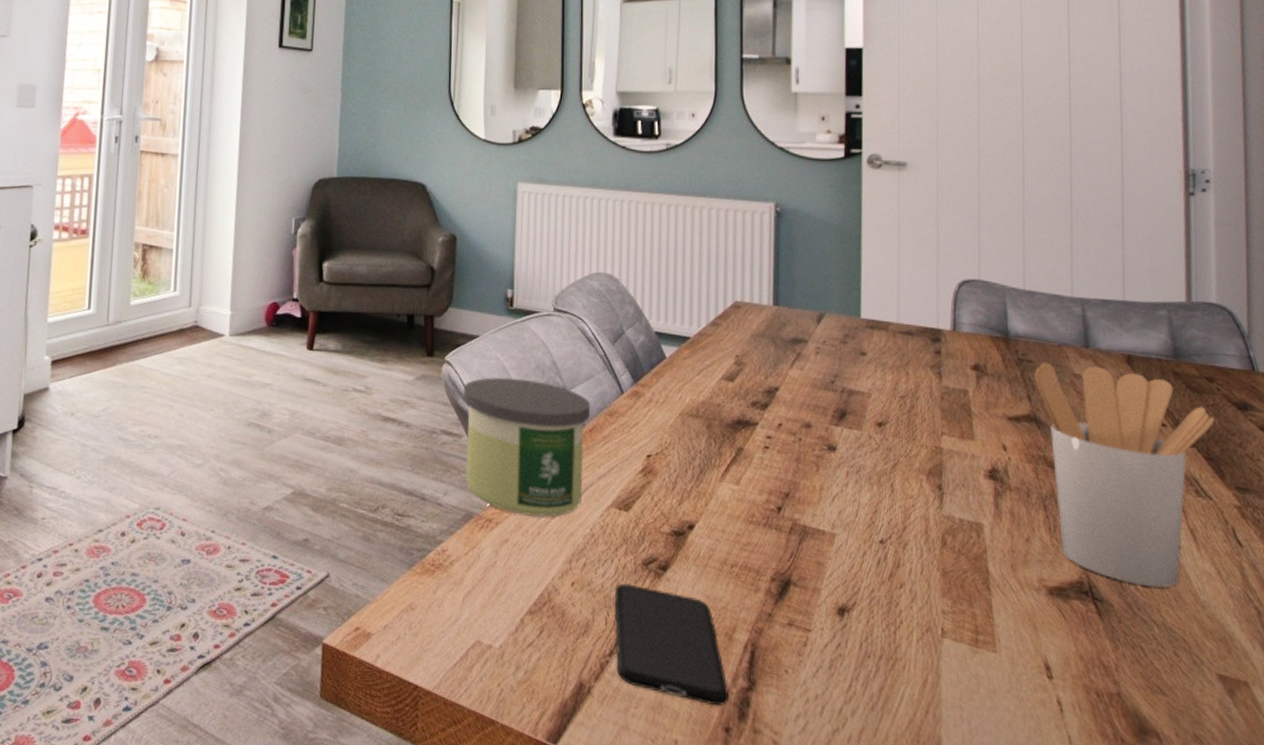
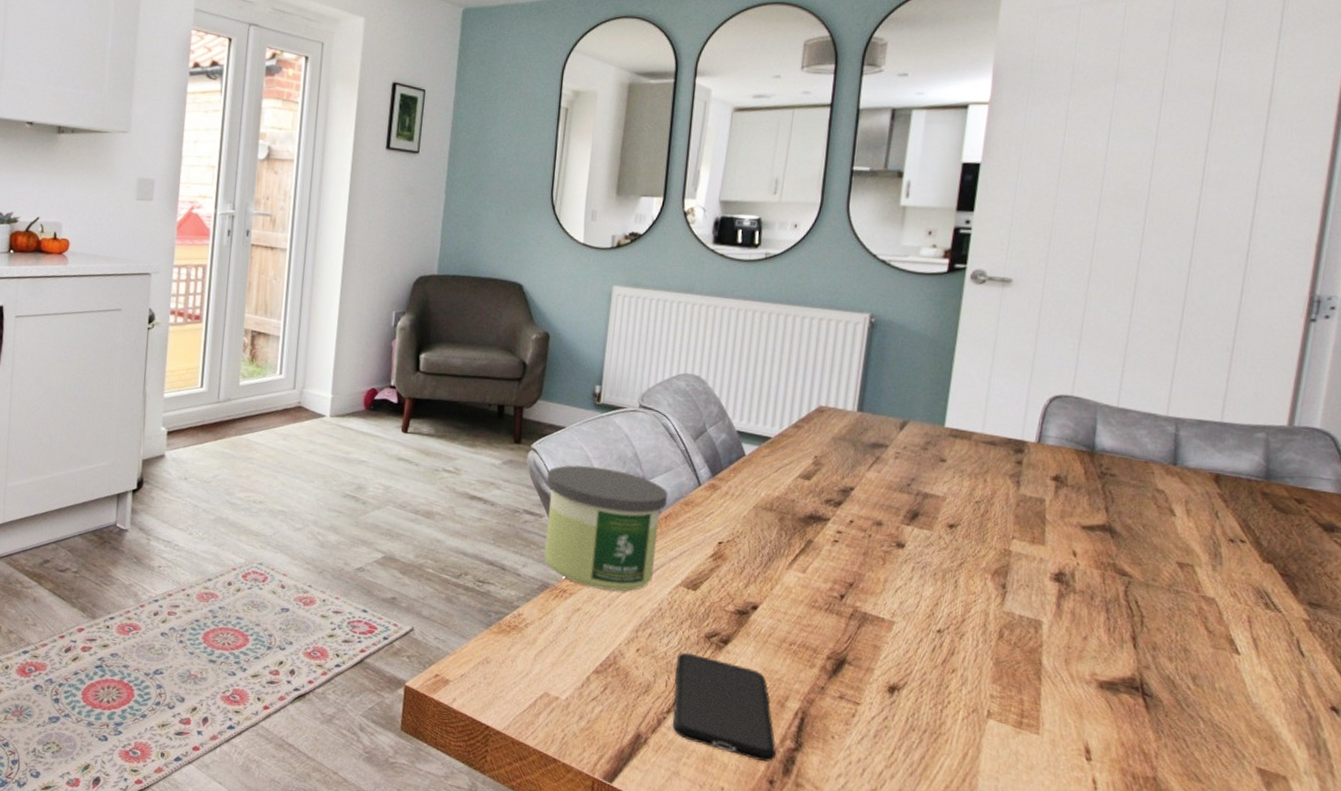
utensil holder: present [1034,362,1215,588] -> none [1115,476,1298,689]

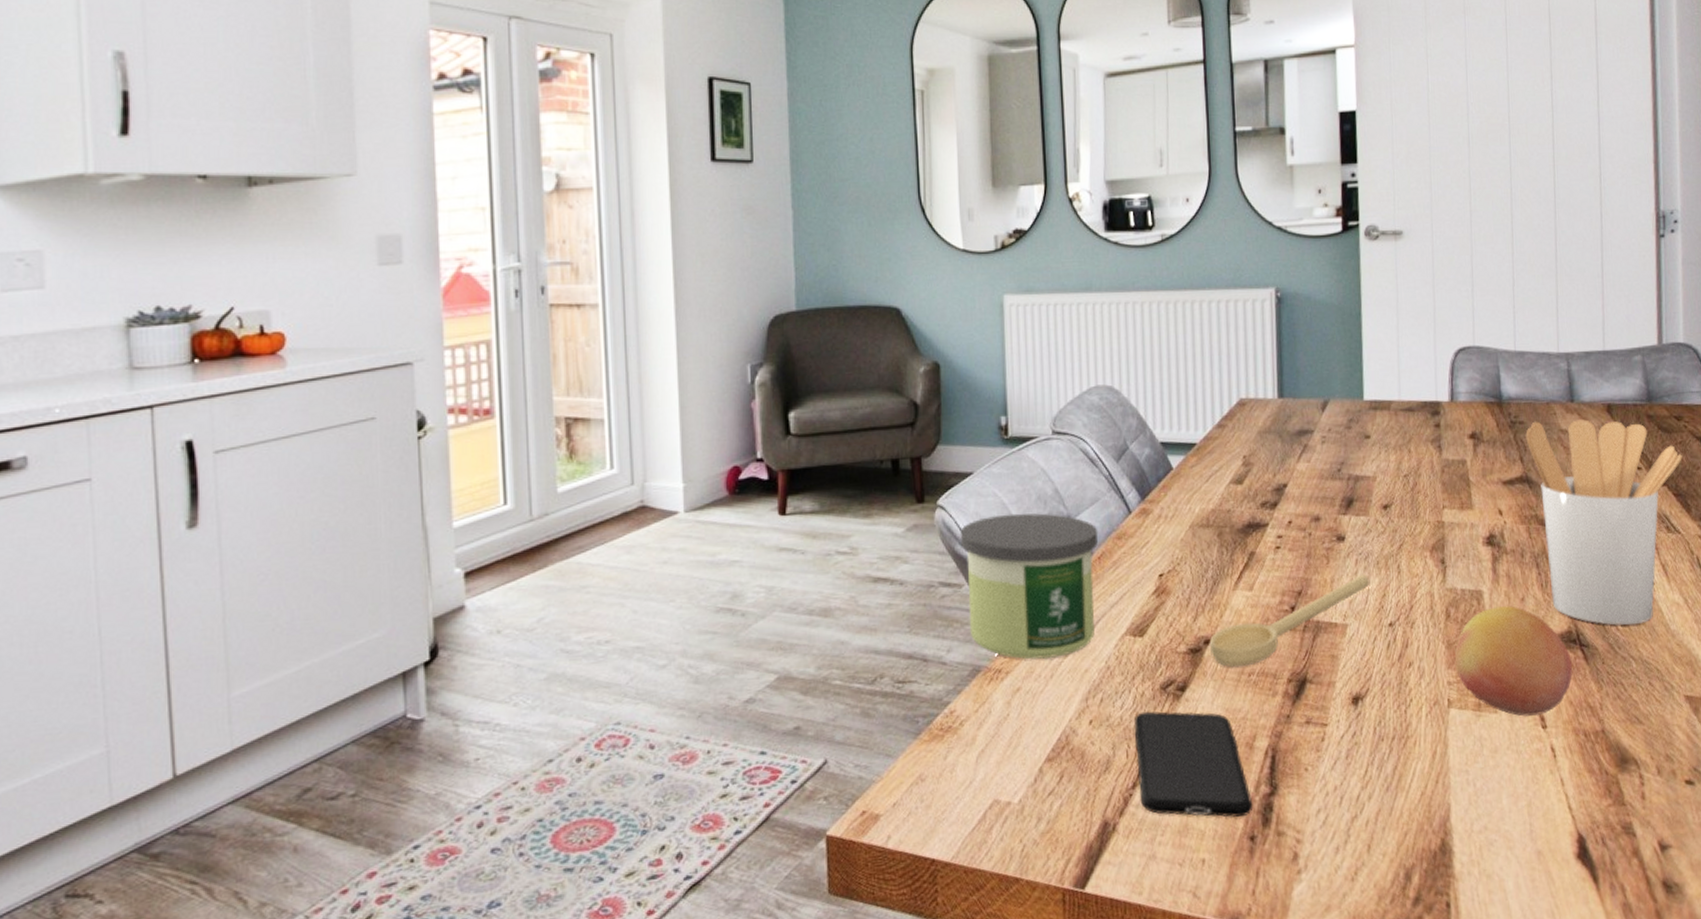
spoon: none [756,581,925,636] -> present [1210,574,1370,668]
fruit: none [1000,638,1130,748] -> present [1454,605,1572,716]
utensil holder: none [1115,476,1298,689] -> present [1525,419,1682,625]

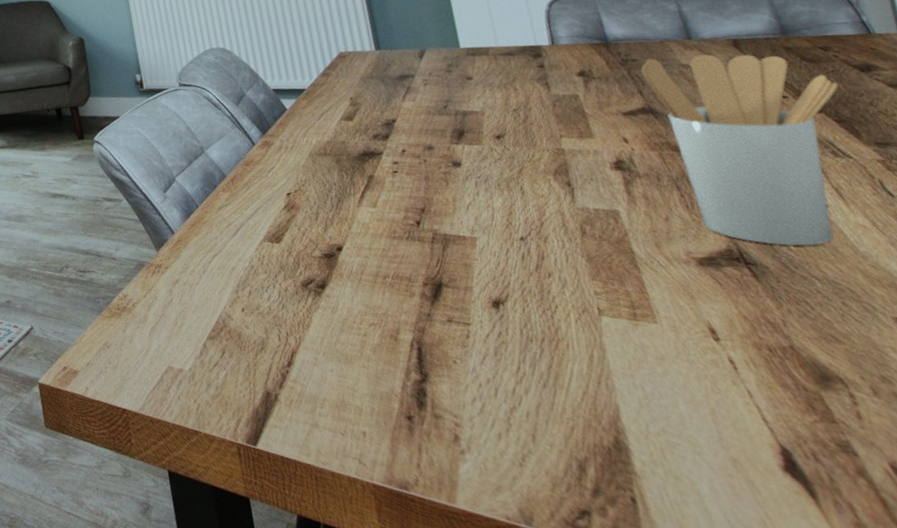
candle: present [960,513,1098,660] -> none [114,146,237,259]
smartphone: present [1134,711,1253,817] -> none [282,303,406,398]
spoon: present [1210,574,1370,668] -> none [342,195,494,271]
fruit: present [1454,605,1572,716] -> none [597,224,742,328]

